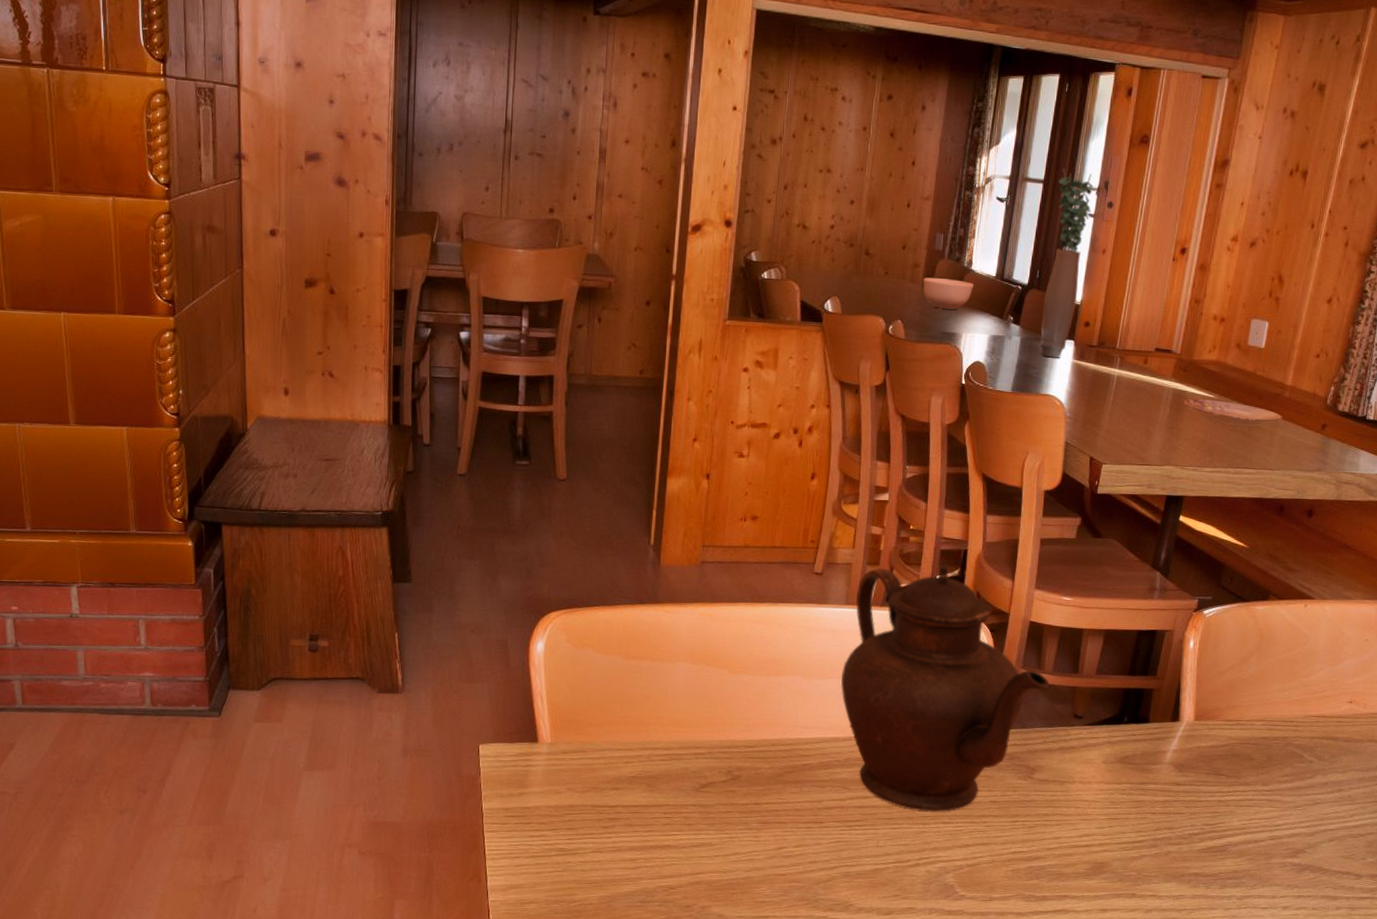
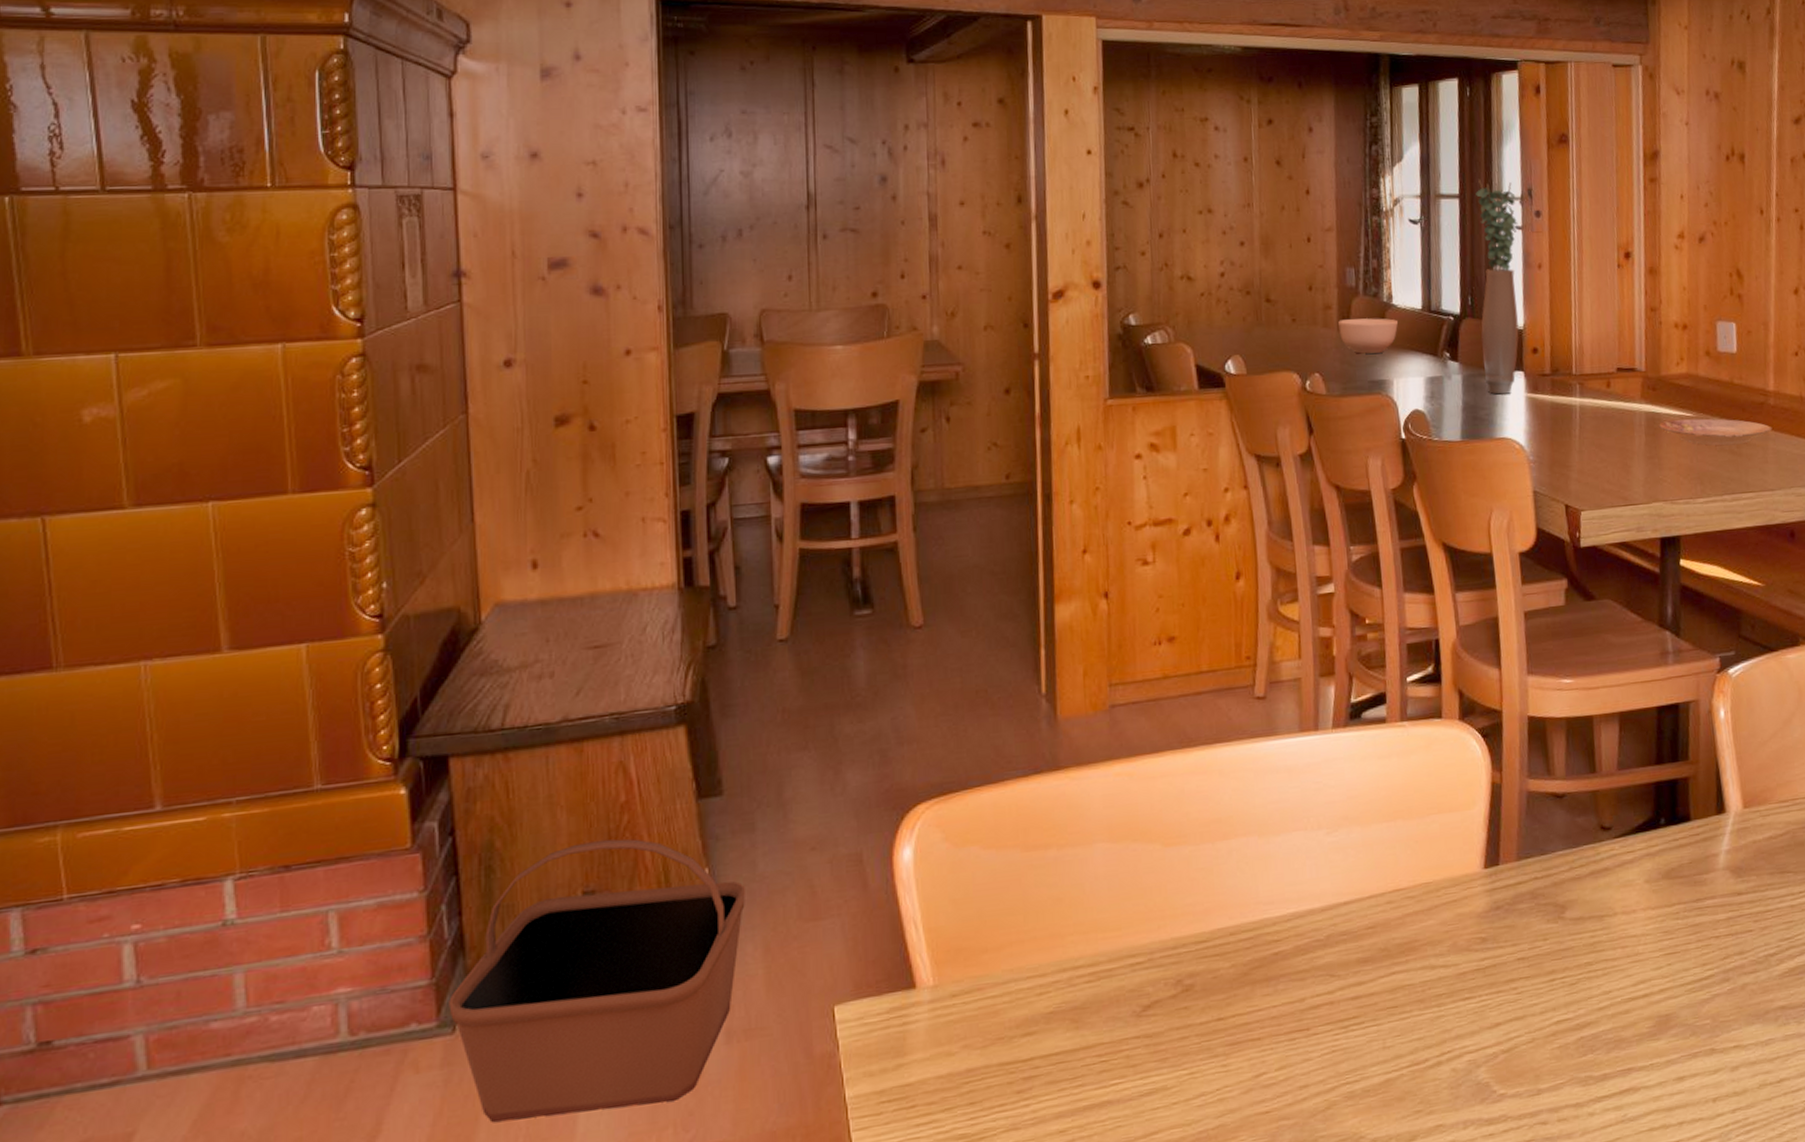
basket: none [217,600,424,788] -> present [449,839,746,1122]
teapot: present [840,563,1050,812] -> none [1307,660,1565,988]

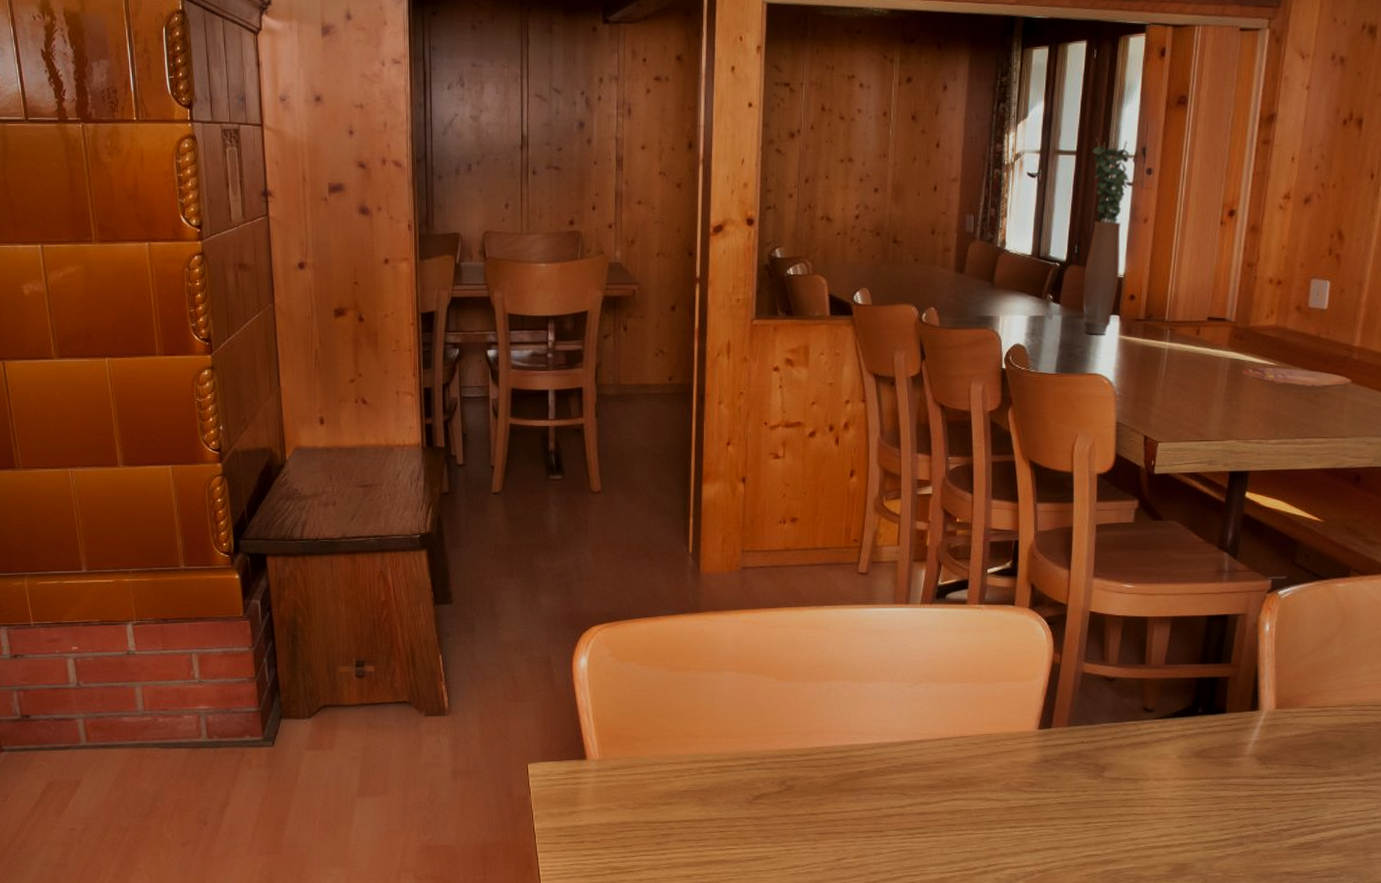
basket: present [449,839,746,1122] -> none [270,627,468,812]
bowl: present [1338,318,1399,354] -> none [955,261,1009,292]

